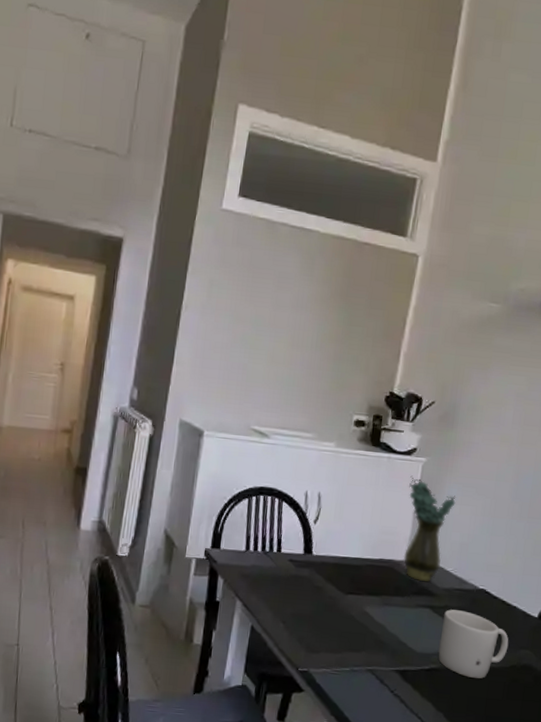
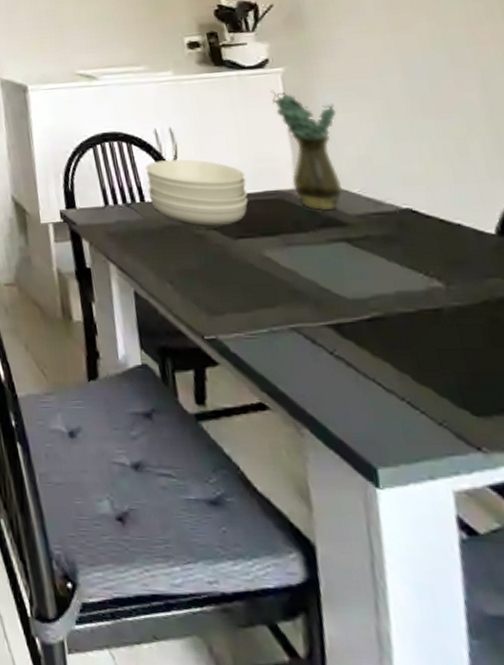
bowl: none [285,519,369,583] -> present [145,159,248,230]
mug: present [438,609,509,679] -> none [366,239,470,325]

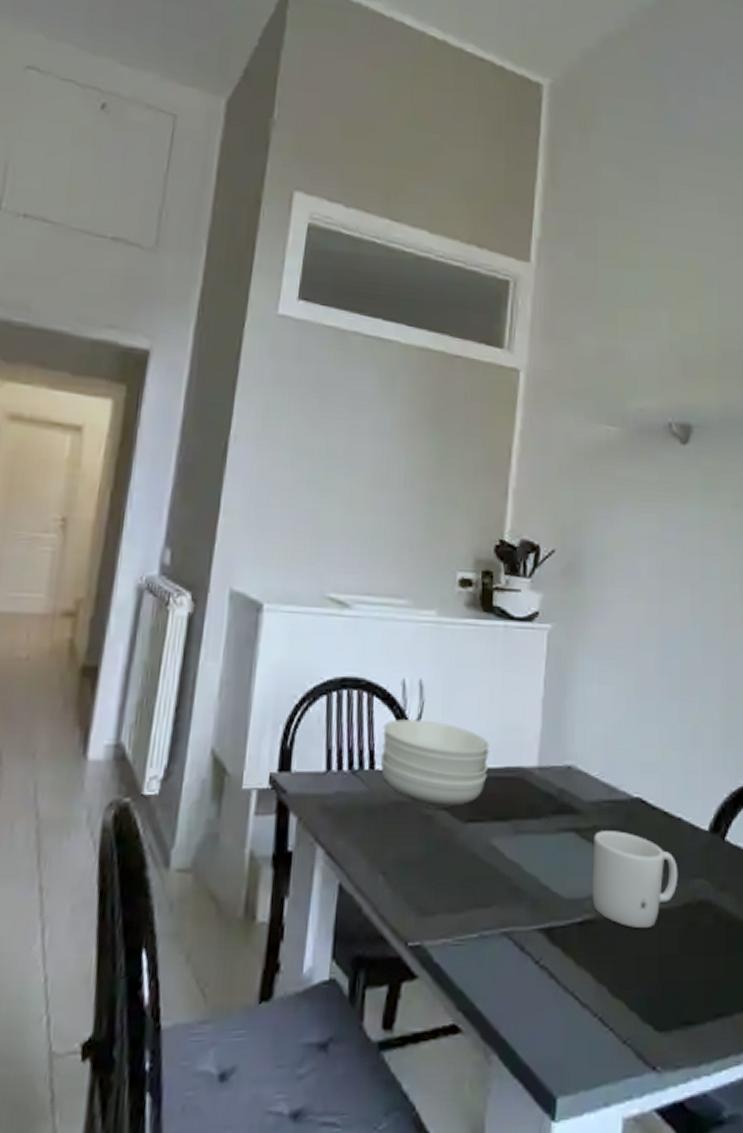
vase: present [271,90,342,210] -> none [534,648,593,793]
mug: none [366,239,470,325] -> present [592,831,678,929]

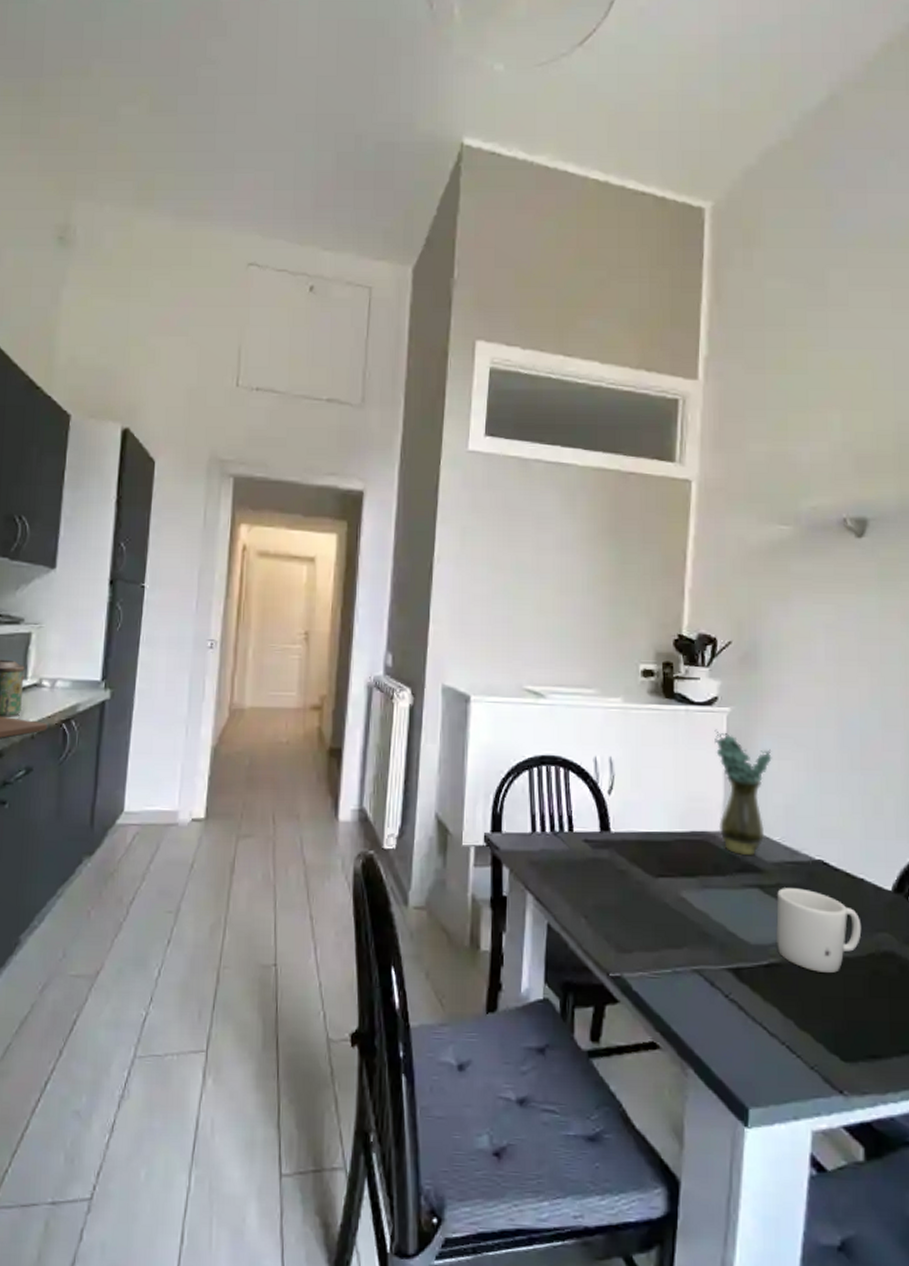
bowl: present [380,719,490,809] -> none [578,790,676,866]
vase: none [534,648,593,793] -> present [714,729,772,855]

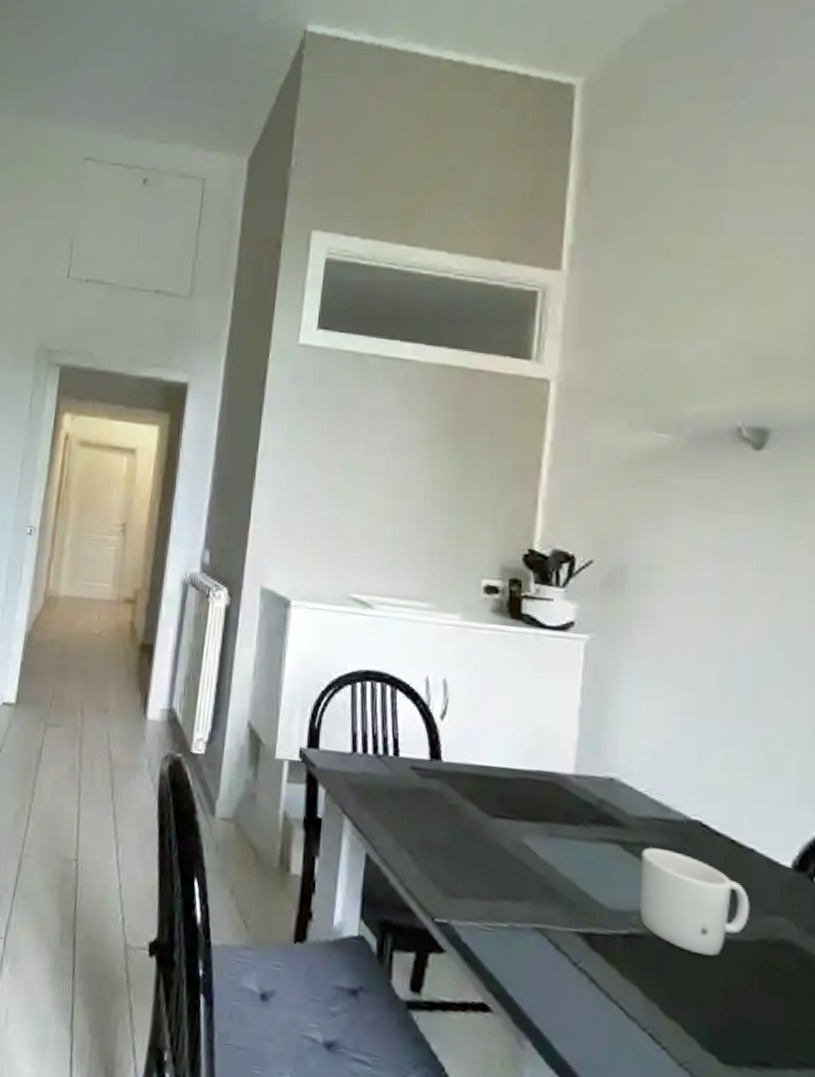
vase: present [714,729,772,855] -> none [569,658,640,806]

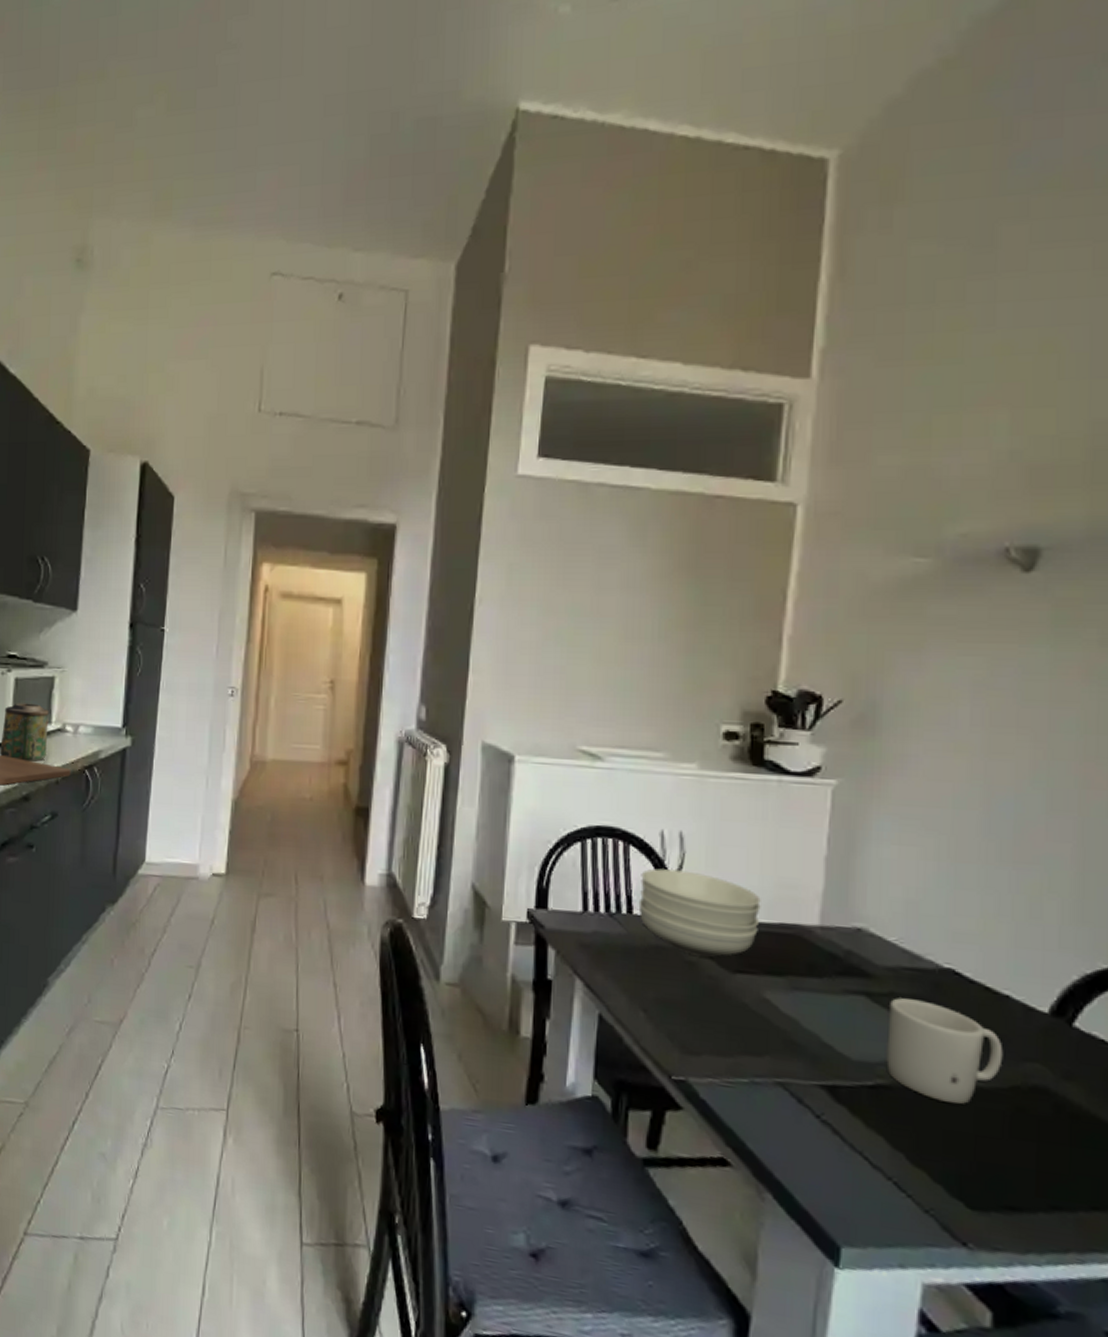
bowl: none [404,713,519,801] -> present [638,868,761,957]

